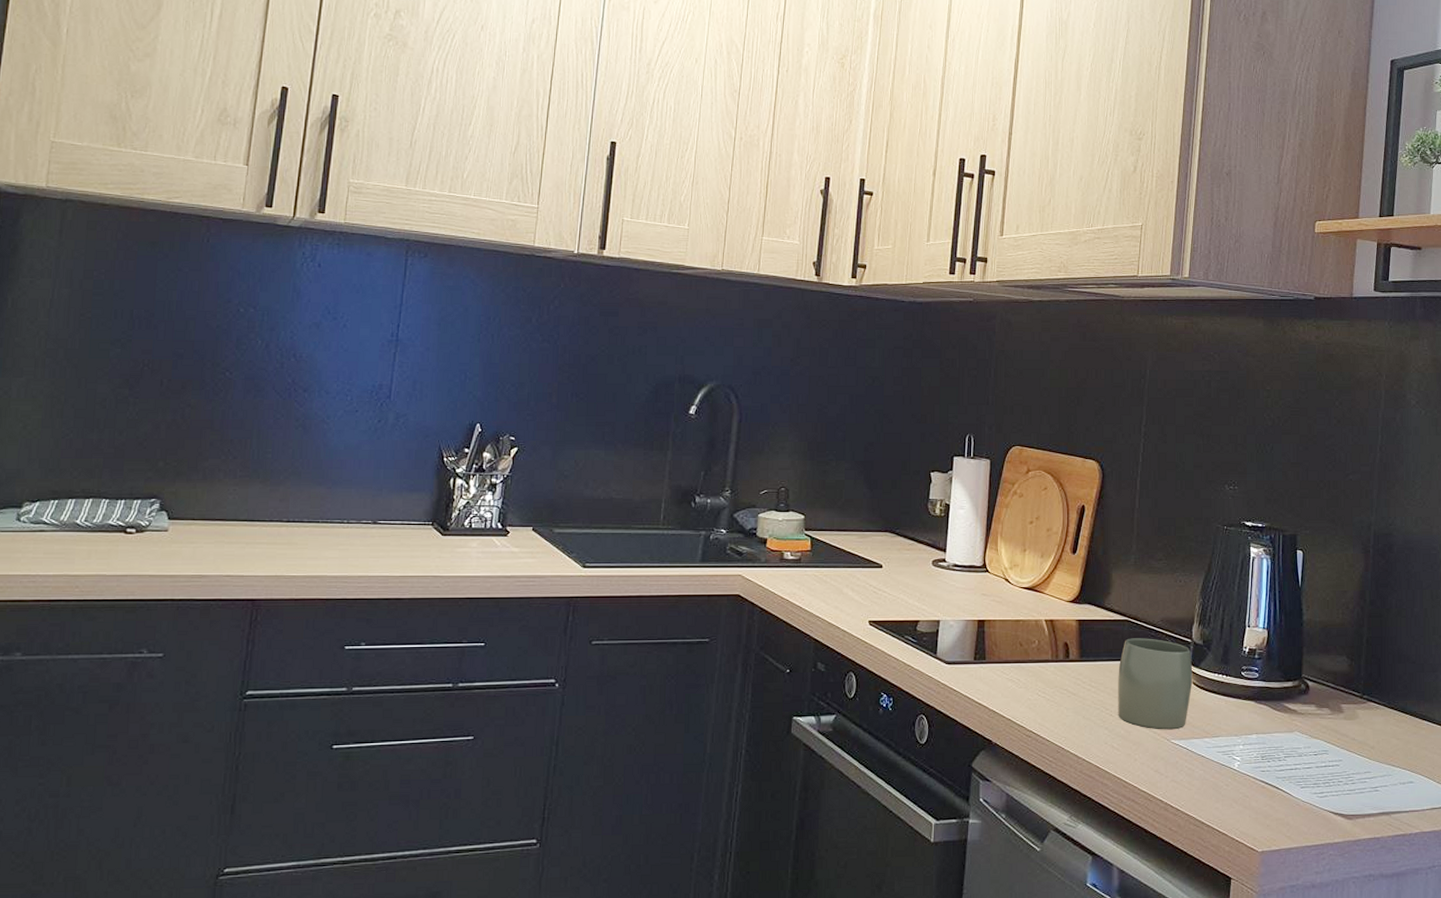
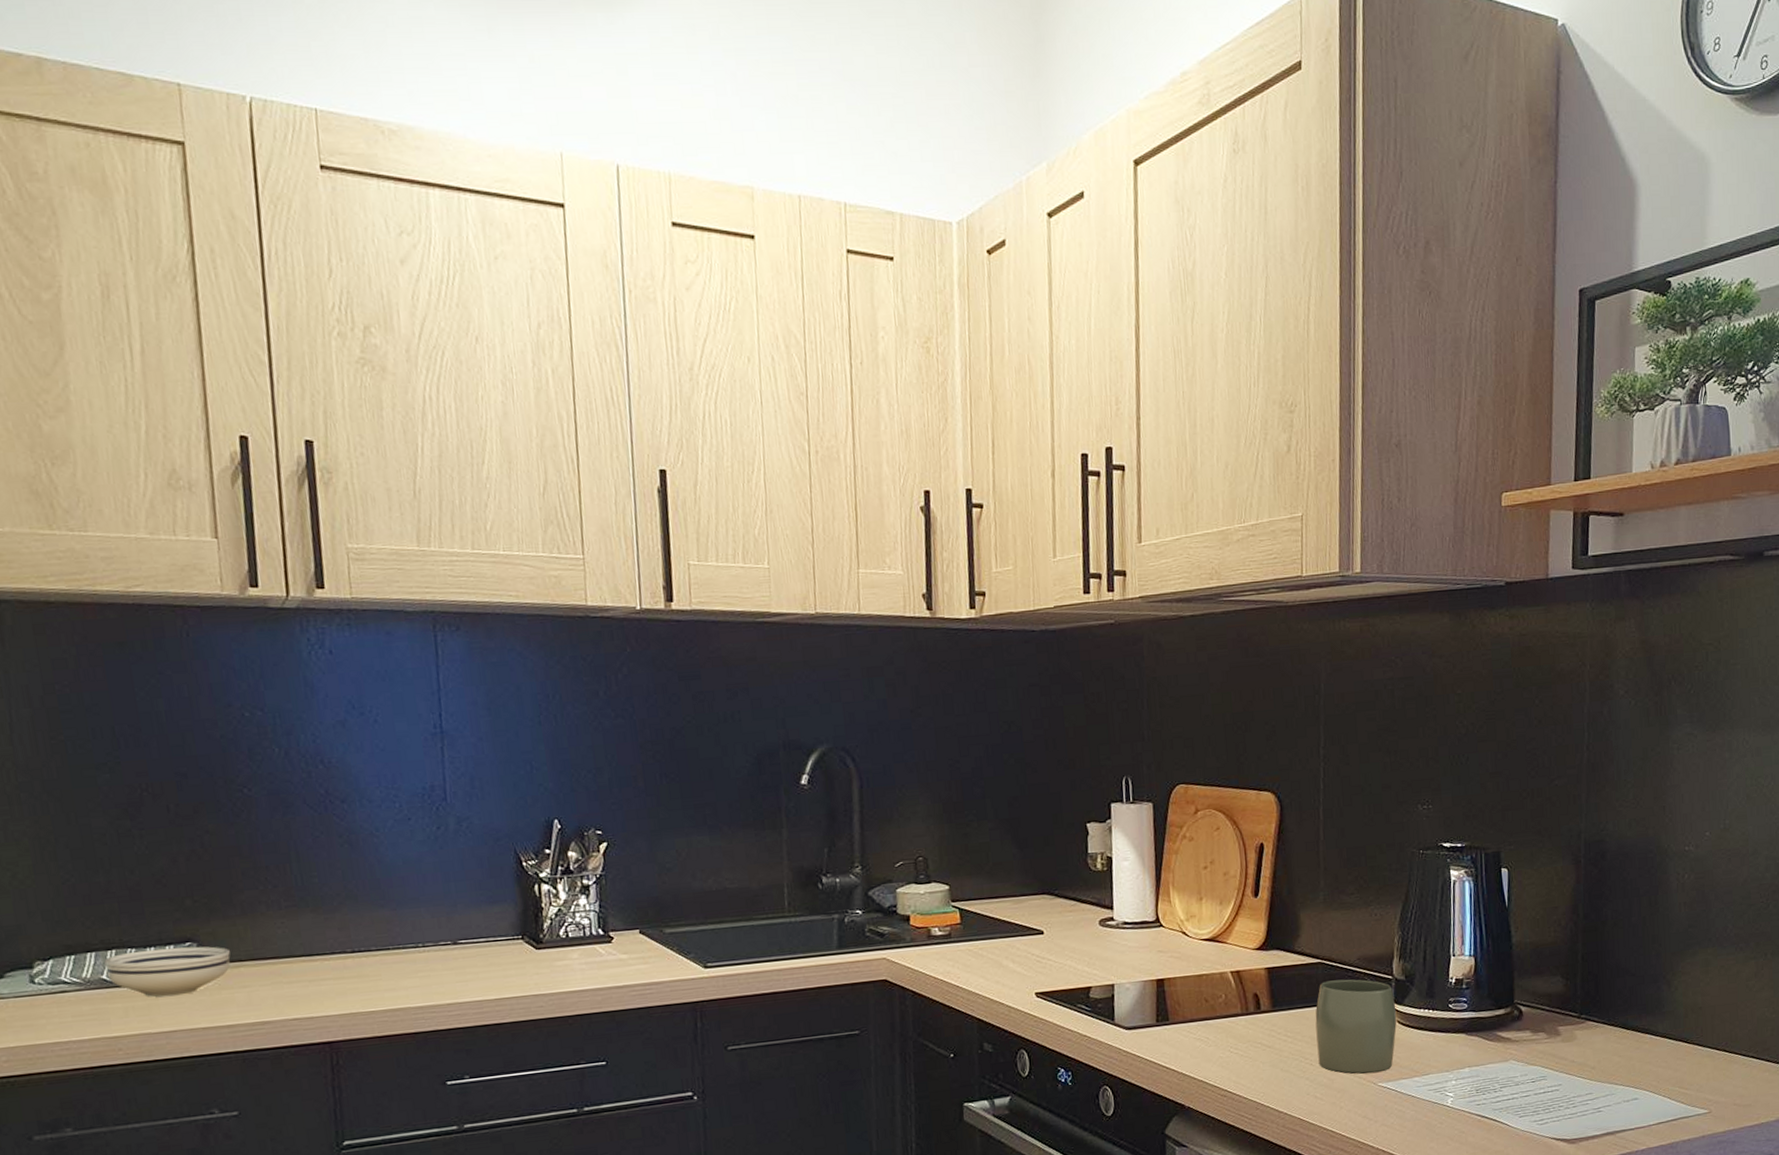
bowl: none [80,502,187,544] -> present [104,946,231,997]

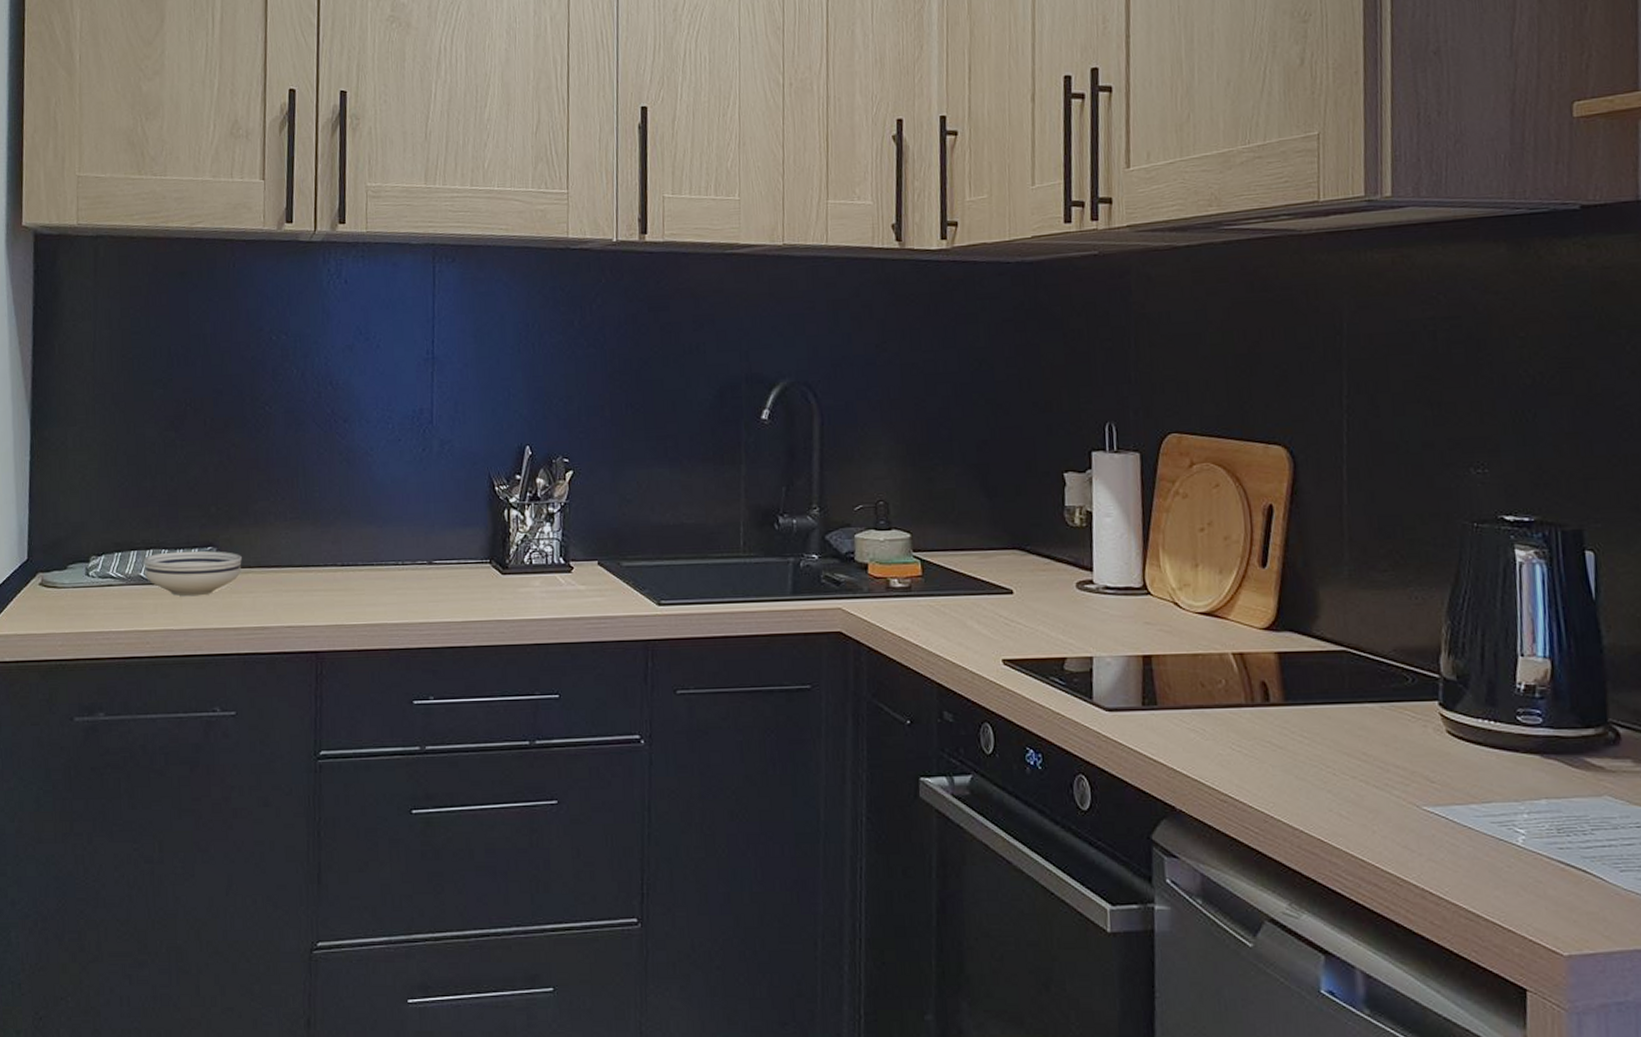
mug: present [1315,979,1397,1074] -> none [1339,673,1447,794]

